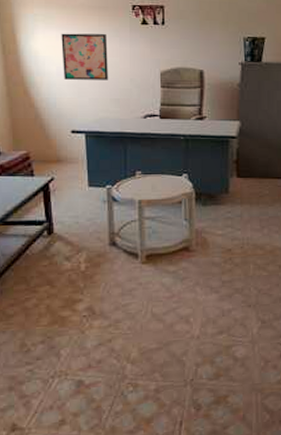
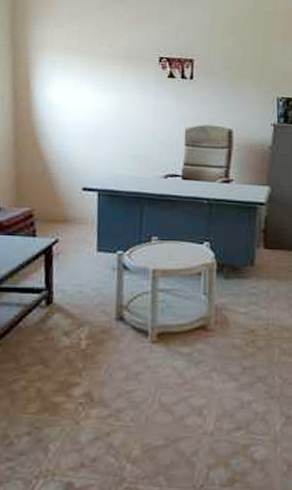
wall art: present [61,33,109,80] -> none [78,82,130,135]

